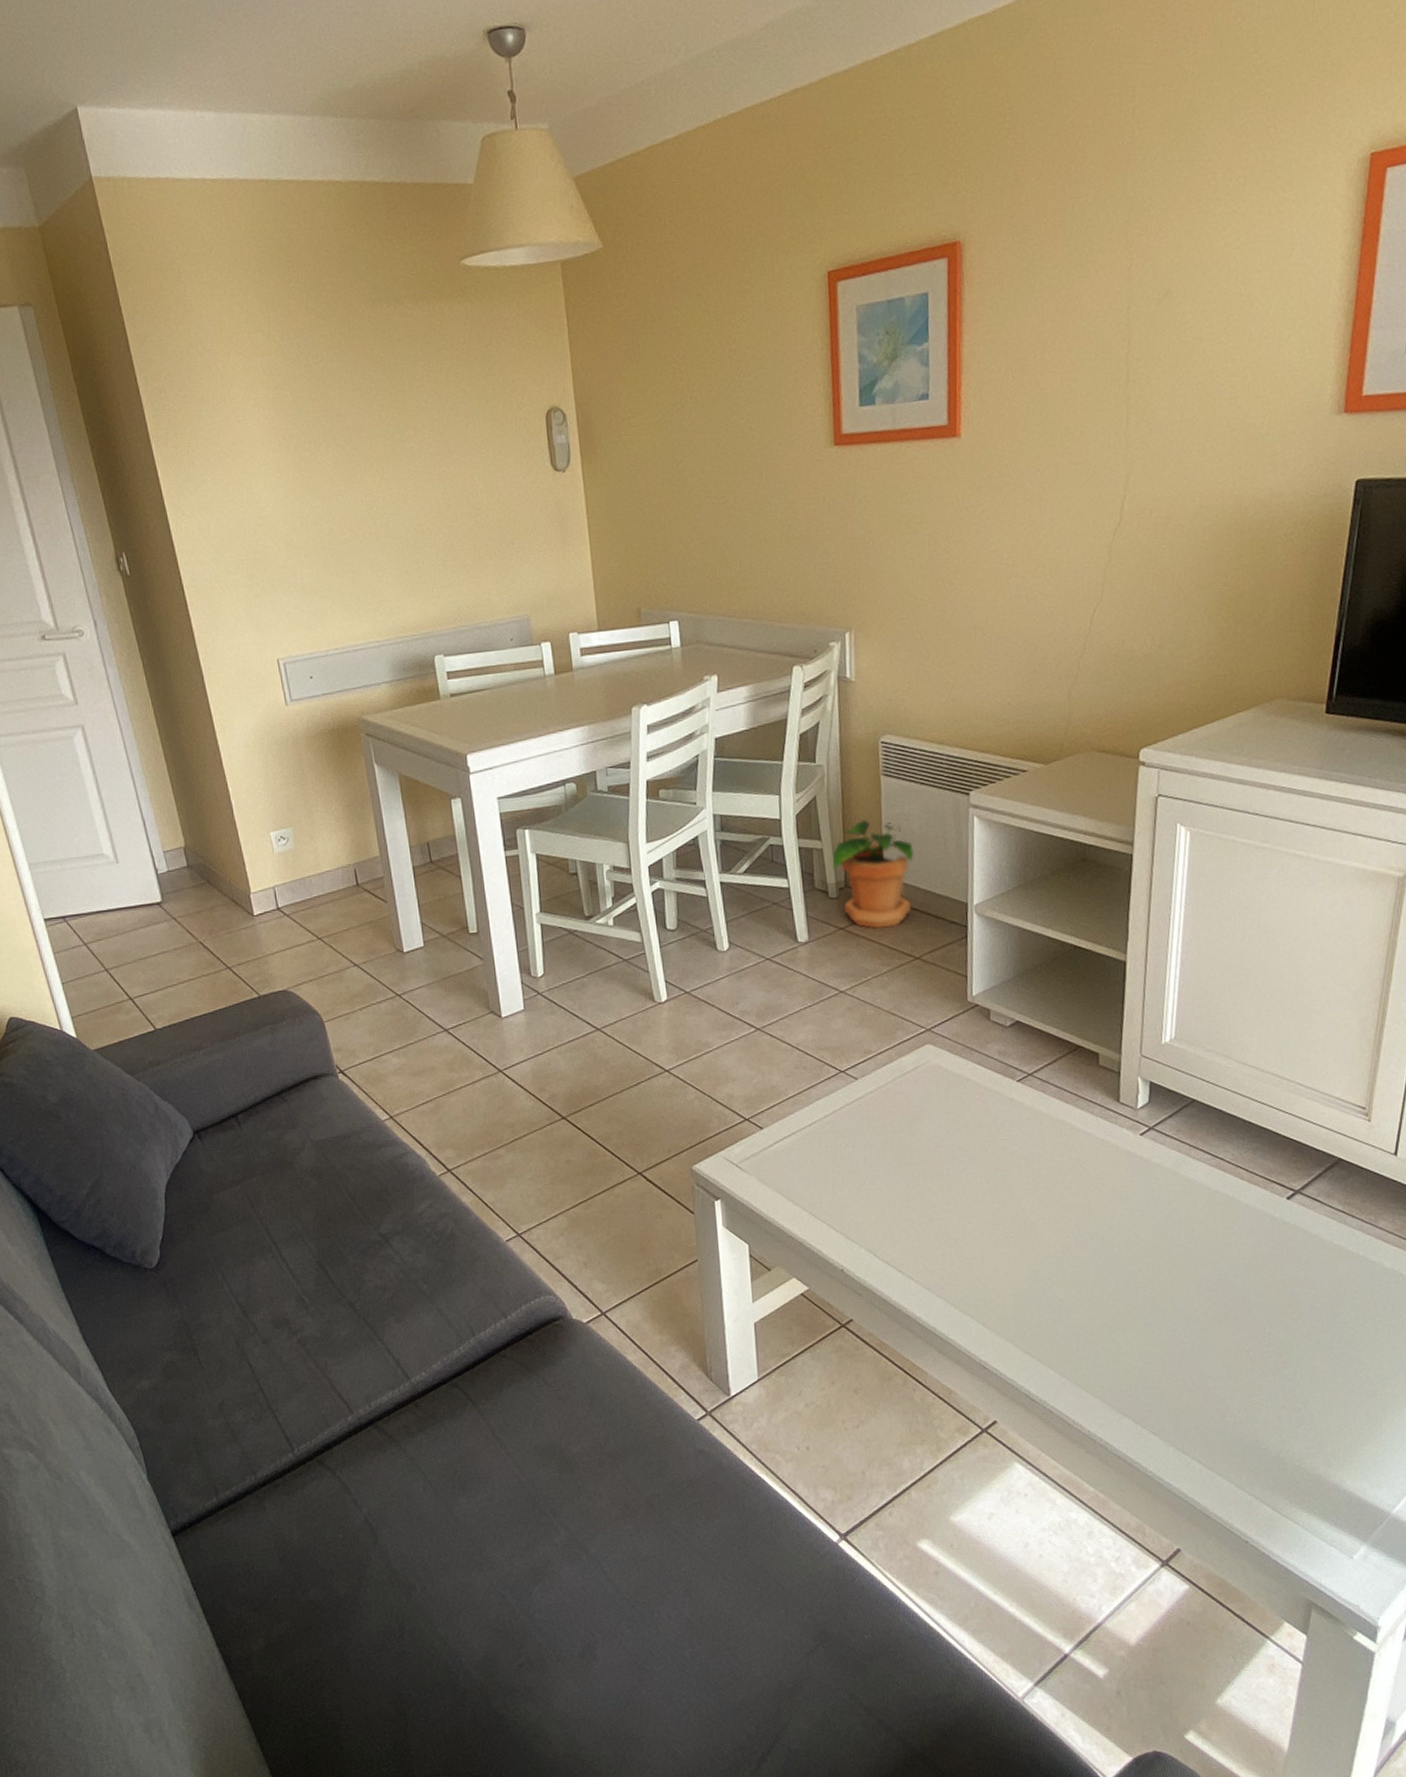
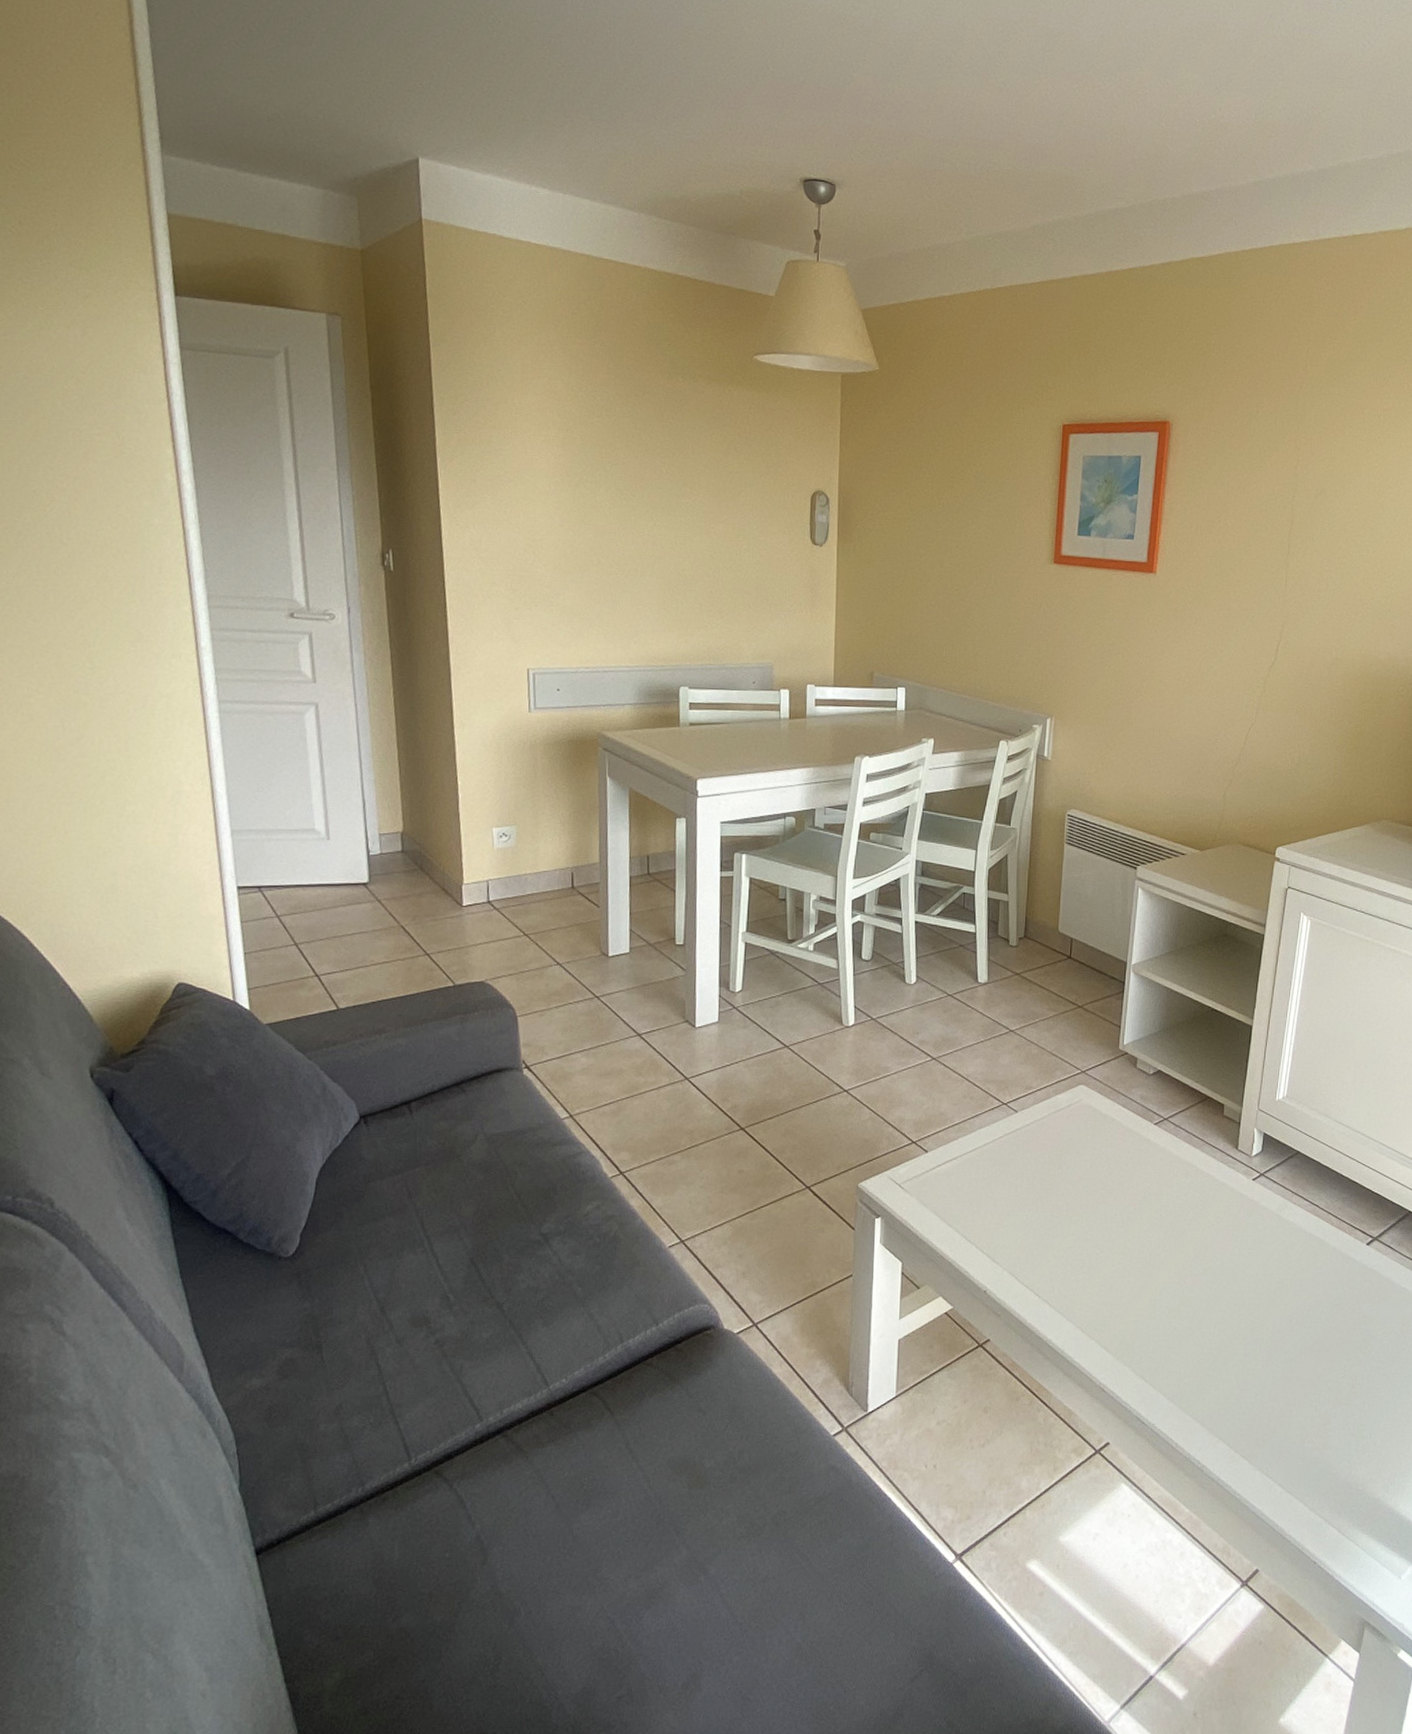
potted plant: present [832,819,914,929] -> none [1015,879,1086,977]

